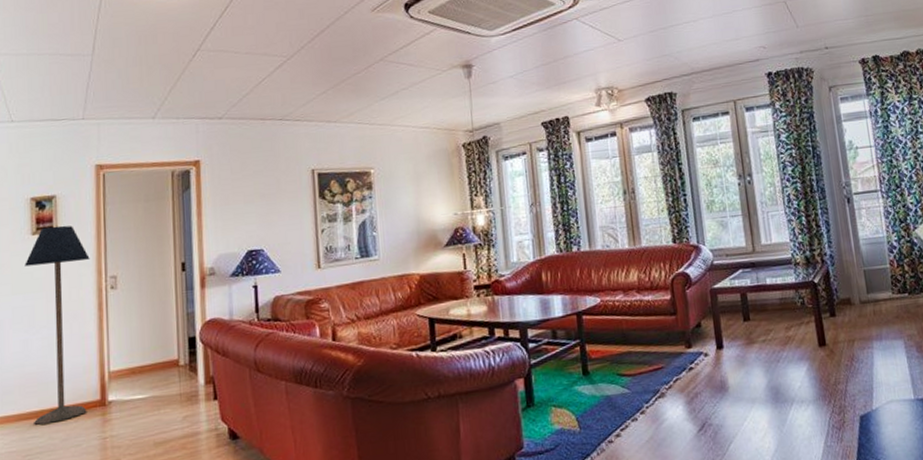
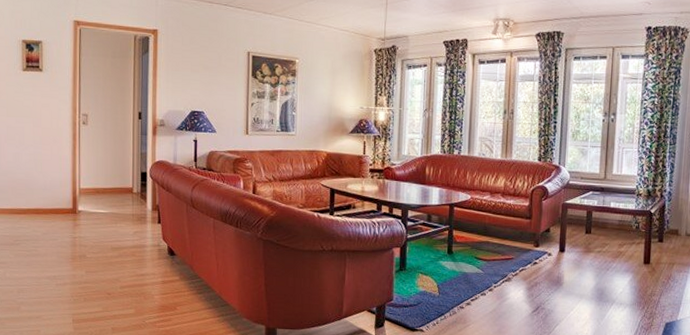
floor lamp: present [25,225,90,425] -> none [17,66,67,220]

